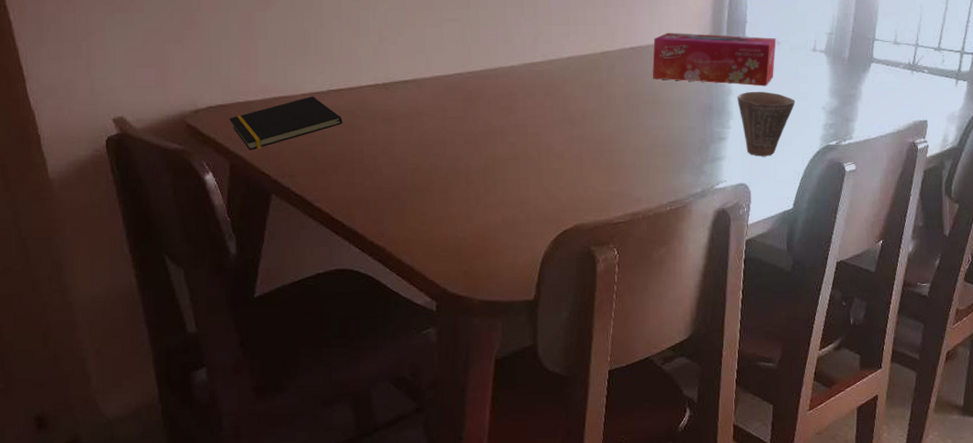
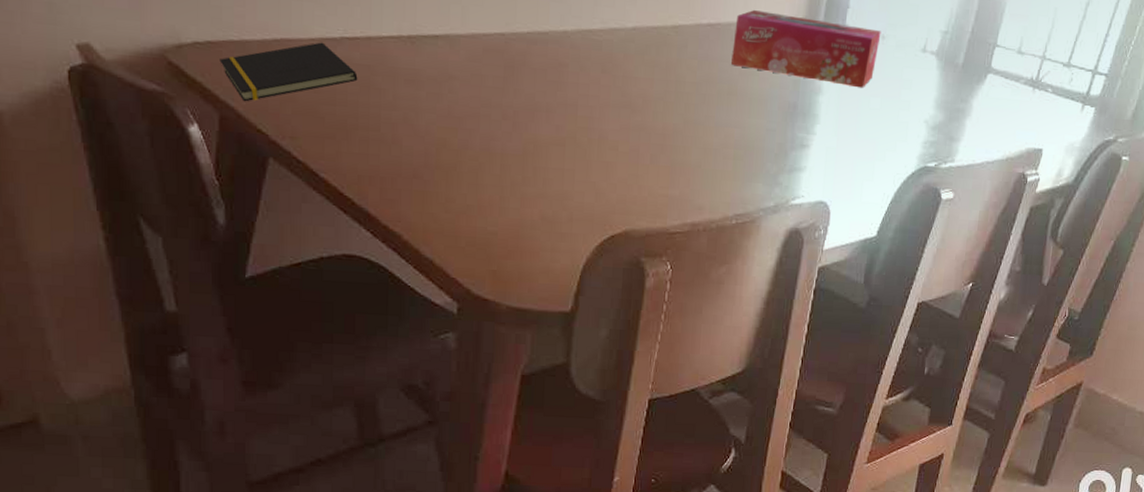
cup: present [737,91,796,157] -> none [827,92,895,173]

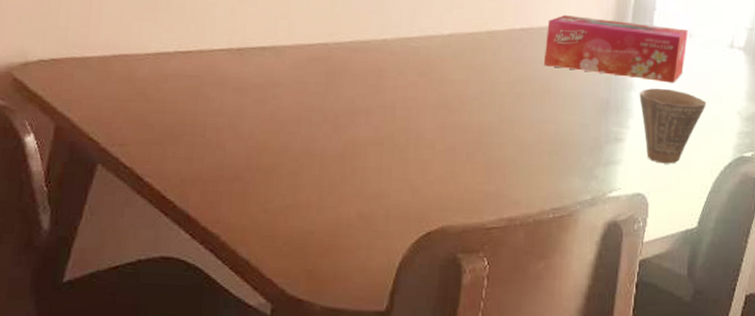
notepad: present [219,42,358,102] -> none [61,56,188,113]
cup: none [827,92,895,173] -> present [639,87,707,164]

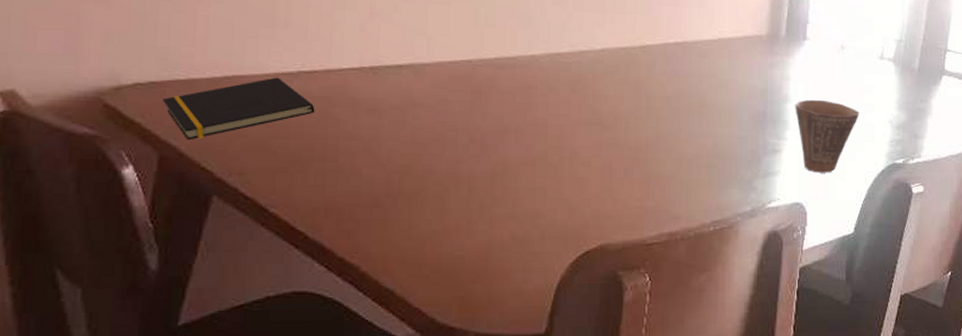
notepad: none [61,56,188,113] -> present [163,77,315,140]
tissue box: present [544,14,688,83] -> none [700,28,840,95]

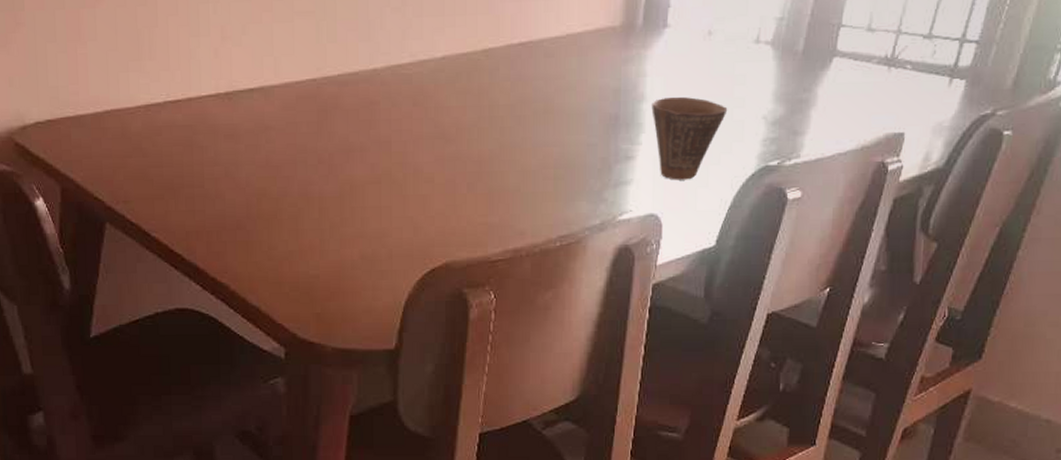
notepad: present [163,77,315,140] -> none [59,108,181,173]

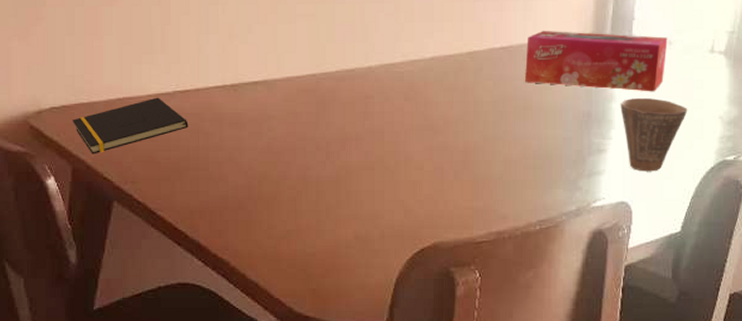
notepad: none [59,108,181,173] -> present [72,97,189,155]
tissue box: none [546,22,708,90] -> present [525,30,668,92]

